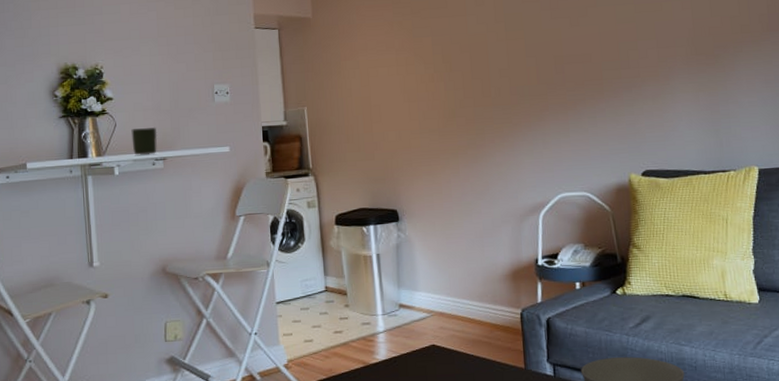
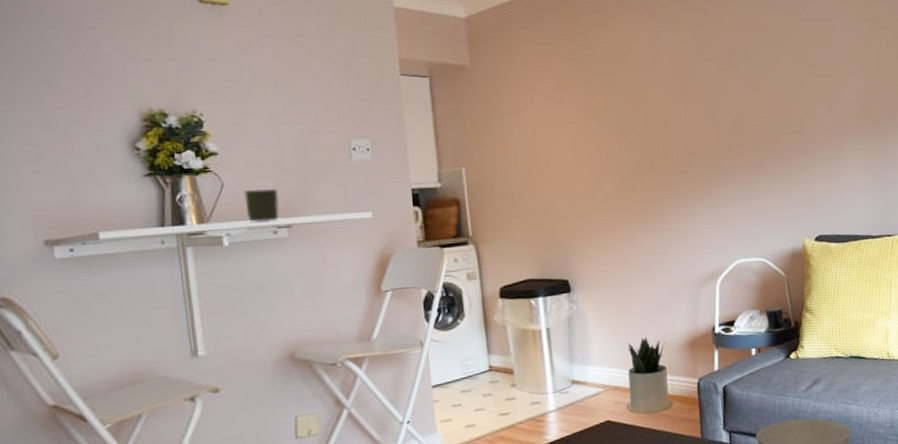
planter: none [450,266,498,342] -> present [626,337,675,415]
mug: none [589,241,616,267] -> present [764,306,790,332]

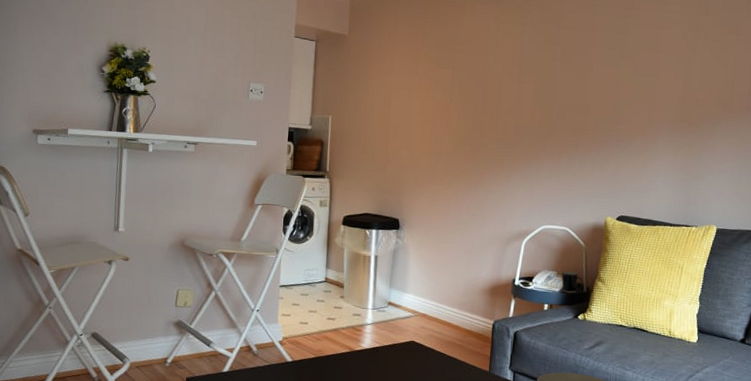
mug: present [244,189,279,222] -> none [167,112,193,139]
planter: present [626,337,675,415] -> none [429,277,471,344]

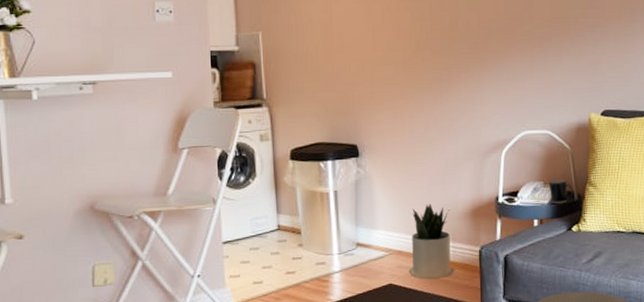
planter: none [429,277,471,344] -> present [408,204,456,280]

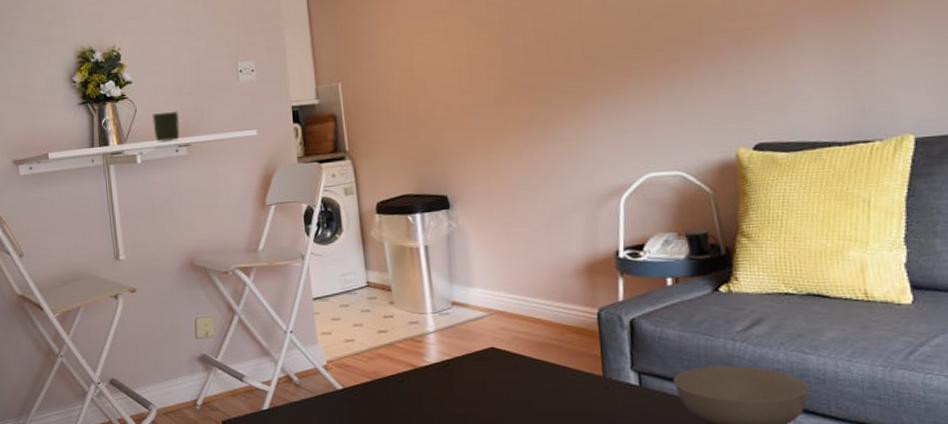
mug: none [54,47,86,78] -> present [152,111,180,142]
planter: present [408,204,456,280] -> none [512,259,570,345]

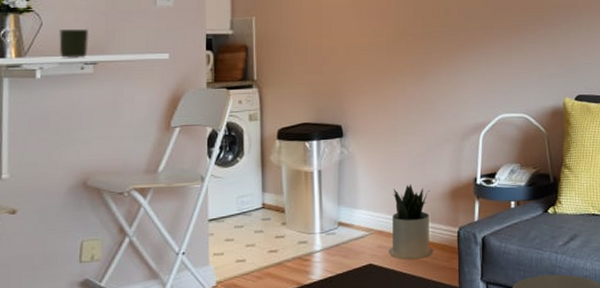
planter: none [512,259,570,345] -> present [388,184,435,261]
mug: present [683,229,719,260] -> none [525,162,549,186]

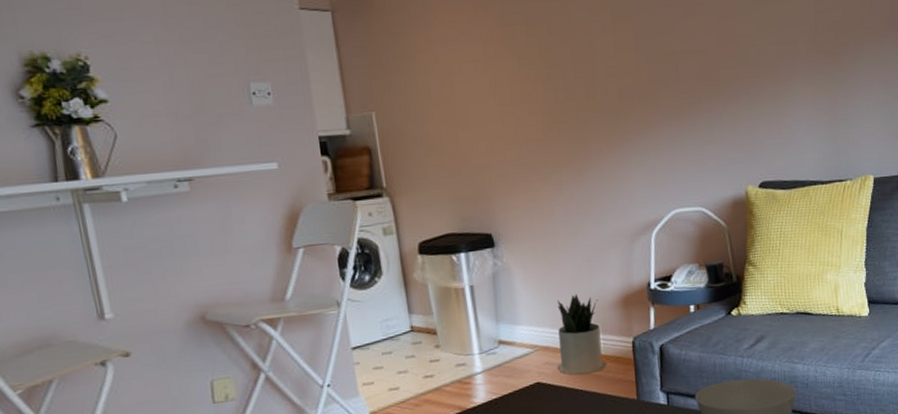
mug: present [59,29,89,59] -> none [139,139,179,175]
mug: none [525,162,549,186] -> present [704,260,732,288]

